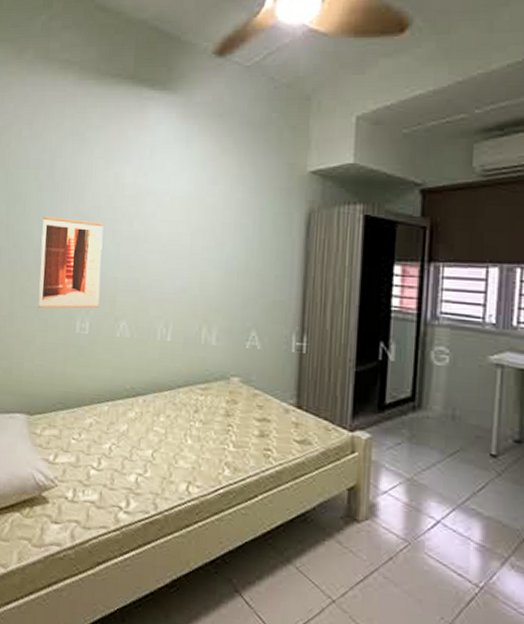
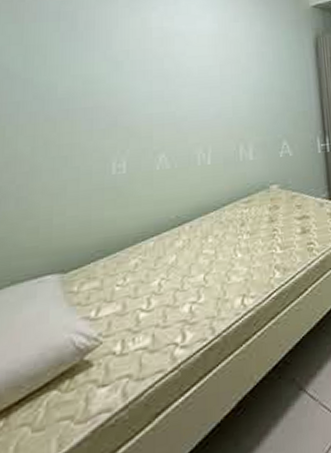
wall art: present [38,216,104,309] -> none [66,64,135,157]

